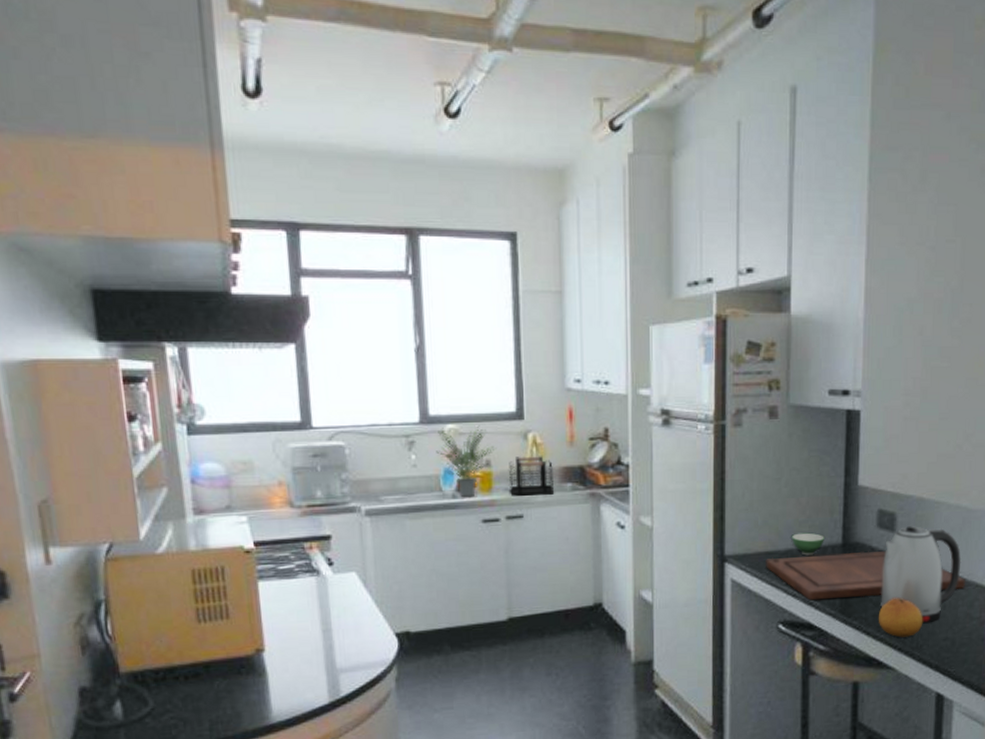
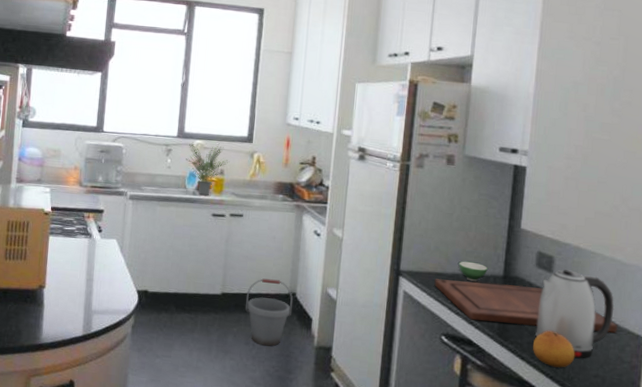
dish rack: present [509,456,554,497] -> none [235,170,270,203]
bucket: none [541,590,599,674] -> present [245,278,293,347]

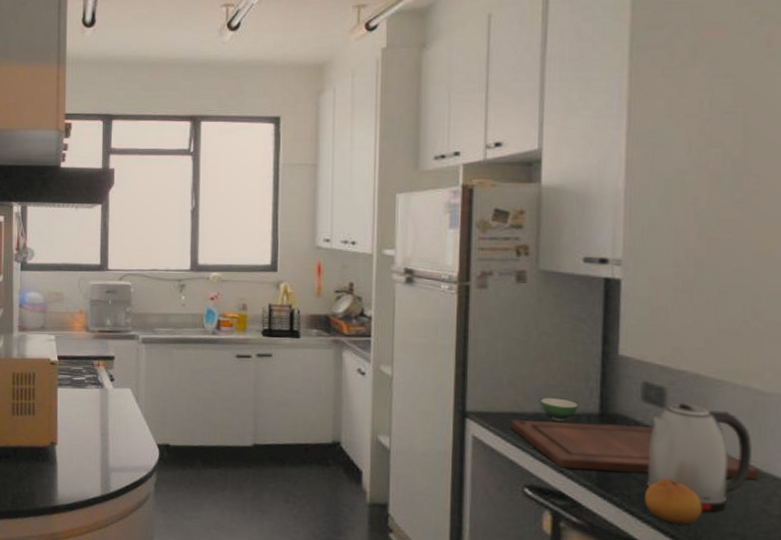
potted plant: present [186,144,228,196] -> none [202,277,250,335]
dish rack: none [235,170,270,203] -> present [262,303,301,340]
bucket: present [245,278,293,347] -> none [282,426,337,504]

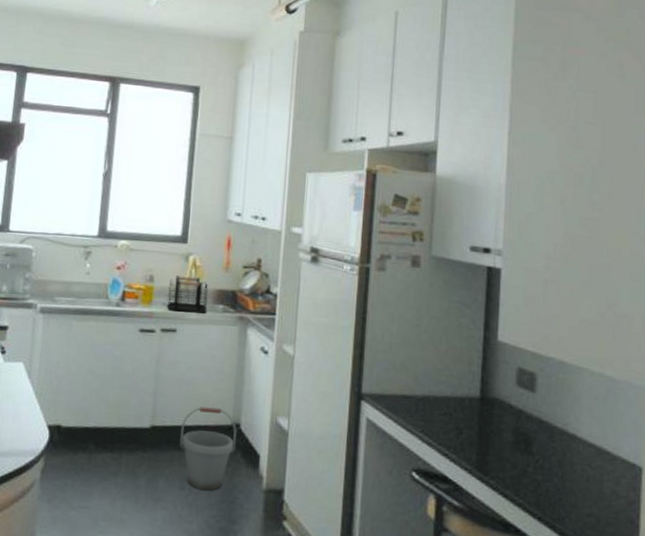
bucket: none [282,426,337,504] -> present [180,407,237,491]
cutting board: present [511,419,760,480] -> none [402,402,612,462]
bowl: present [540,397,578,422] -> none [428,380,462,405]
fruit: present [644,478,703,525] -> none [516,461,565,506]
kettle: present [647,403,753,512] -> none [519,388,606,494]

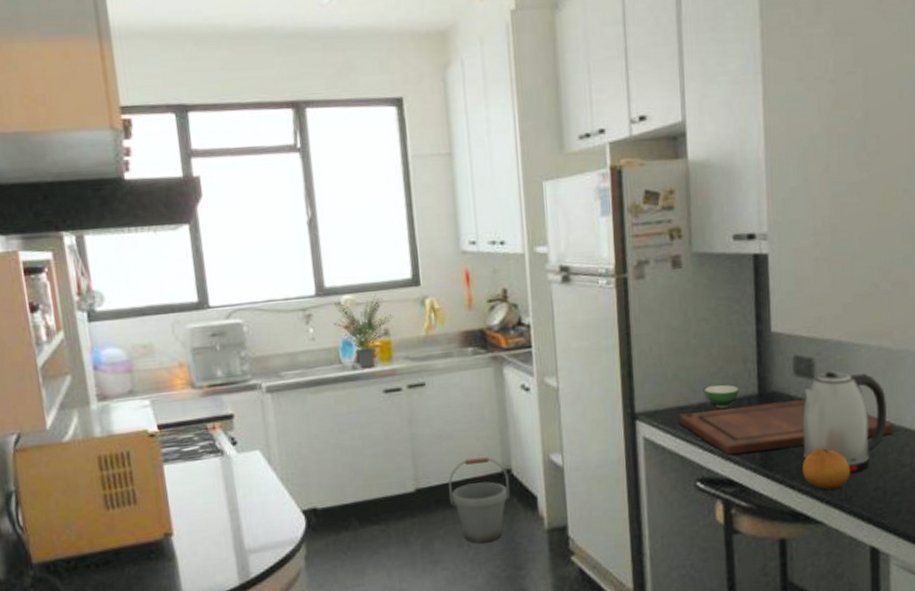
potted plant: none [108,245,158,308] -> present [334,298,392,369]
dish rack: present [167,276,208,315] -> none [407,321,455,366]
cutting board: none [402,402,612,462] -> present [678,399,894,456]
bowl: none [428,380,462,405] -> present [704,384,739,409]
fruit: none [516,461,565,506] -> present [802,447,851,490]
kettle: none [519,388,606,494] -> present [802,371,888,473]

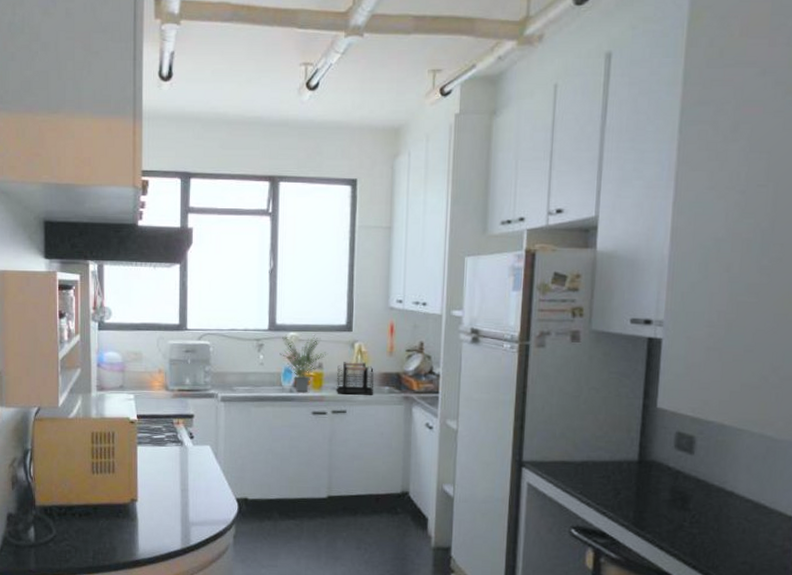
dish rack: none [407,321,455,366] -> present [337,362,374,396]
bucket: present [448,457,510,544] -> none [355,478,406,550]
cutting board: present [678,399,894,456] -> none [561,467,769,516]
bowl: present [704,384,739,409] -> none [587,447,621,469]
kettle: present [802,371,888,473] -> none [675,450,764,545]
fruit: present [802,447,851,490] -> none [672,517,720,556]

